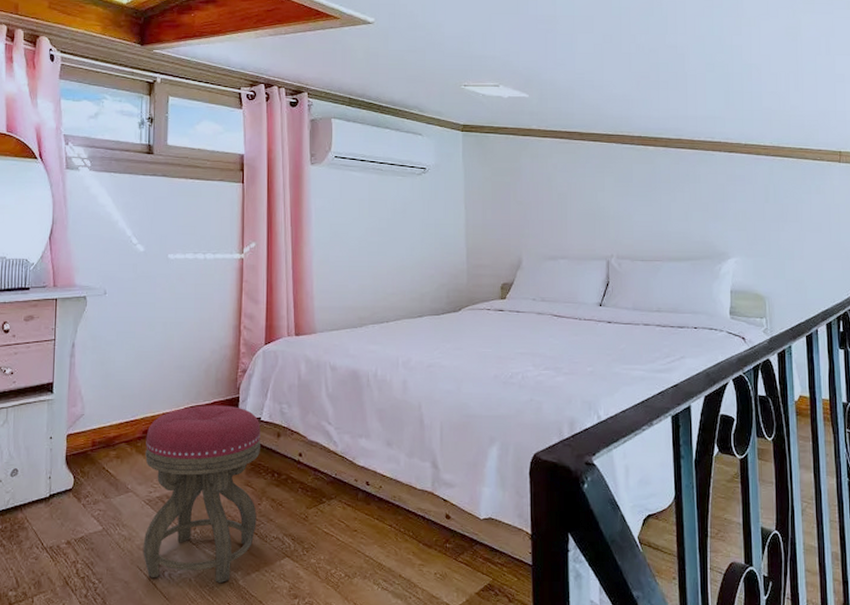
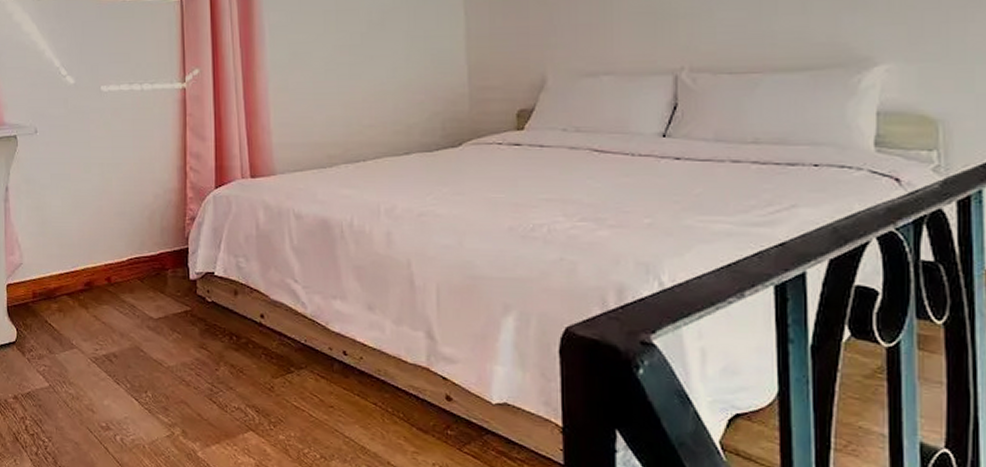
stool: present [143,405,262,584] -> none [88,256,216,454]

